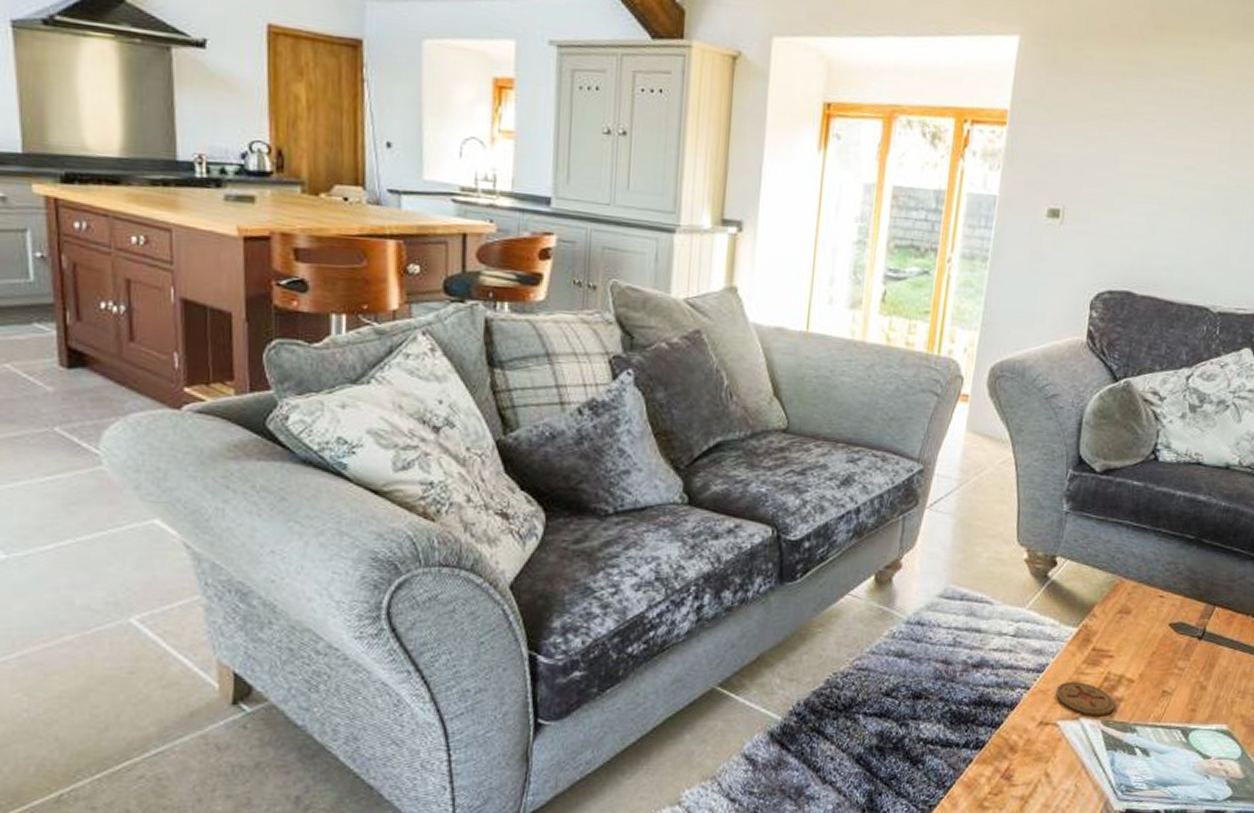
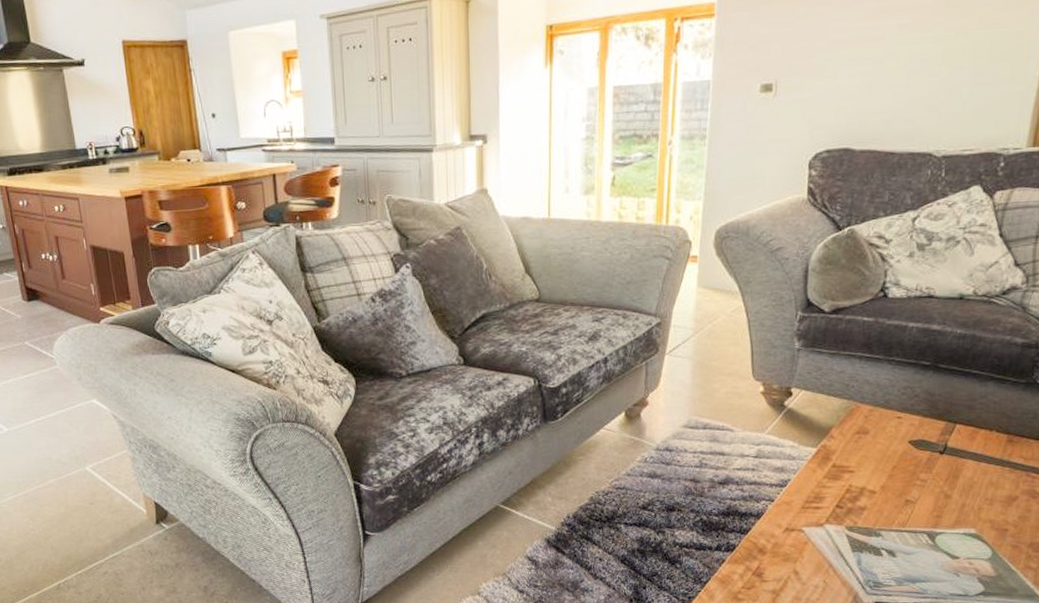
coaster: present [1055,682,1116,717] -> none [799,494,859,523]

